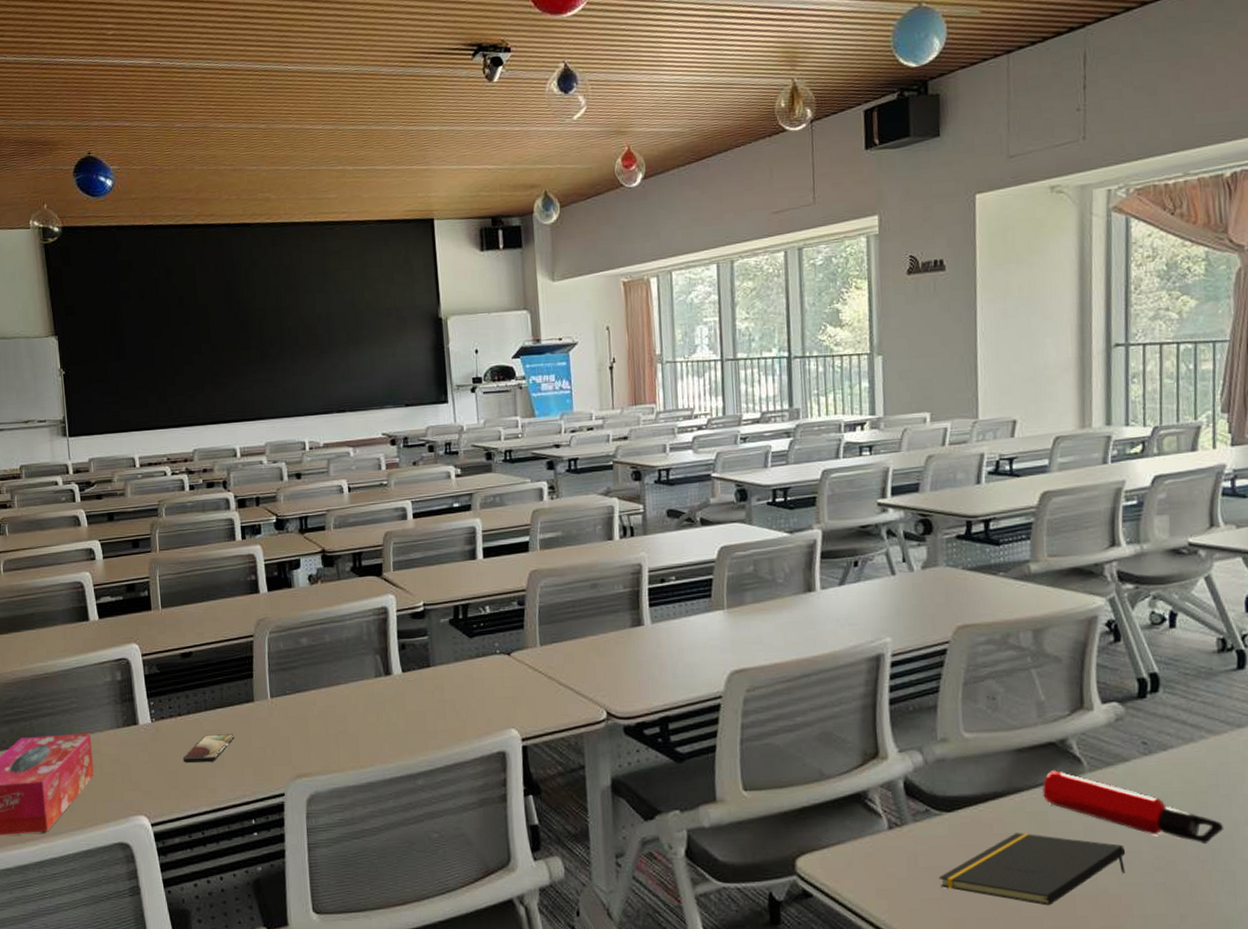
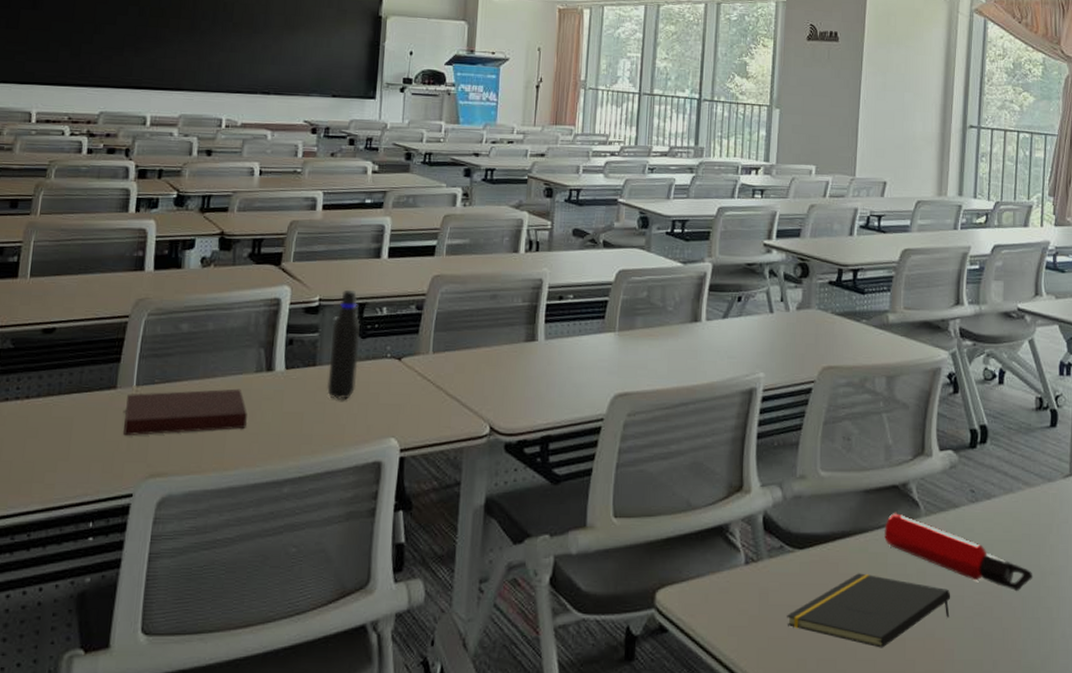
smartphone: present [182,734,235,763] -> none [21,422,87,453]
notebook: none [264,693,376,742] -> present [123,388,248,435]
water bottle: none [441,592,471,697] -> present [327,289,360,400]

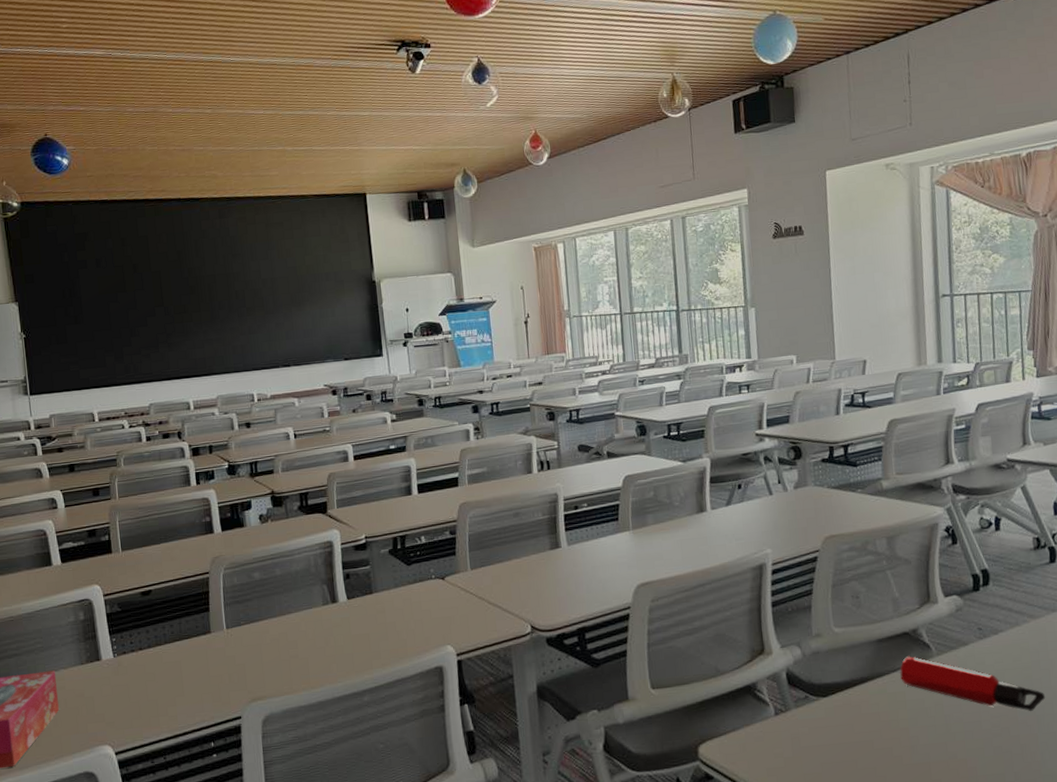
notebook: present [123,388,248,435] -> none [221,620,324,670]
water bottle: present [327,289,360,400] -> none [381,525,410,619]
notepad: present [787,573,951,648] -> none [818,711,970,773]

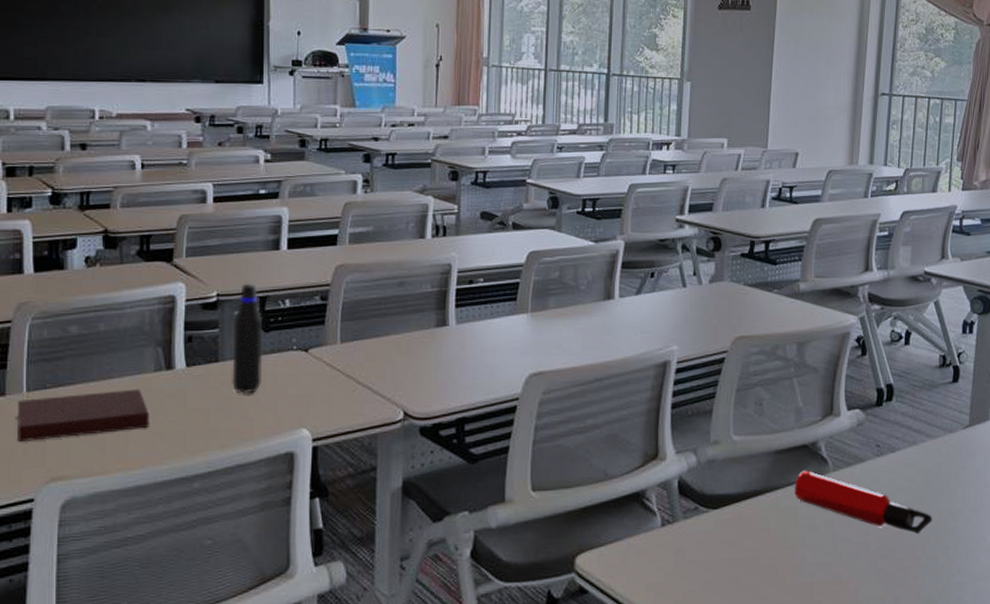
notebook: none [221,620,324,670] -> present [18,389,151,441]
water bottle: none [381,525,410,619] -> present [232,283,263,394]

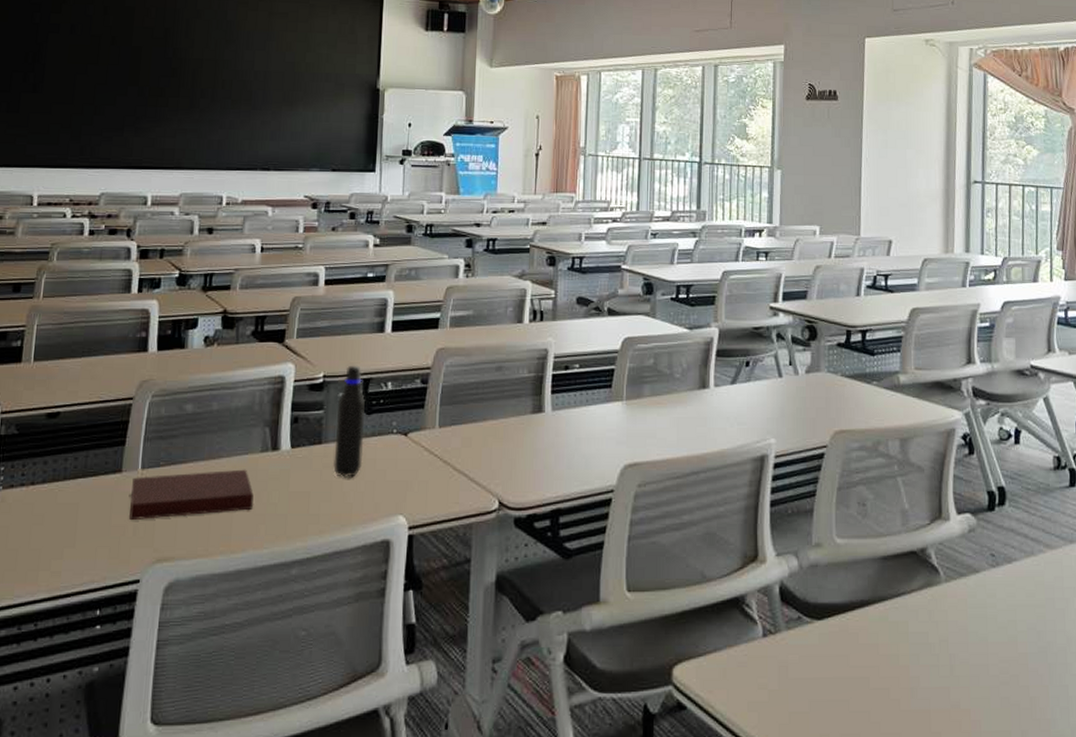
water bottle: present [794,470,933,535] -> none [904,580,1059,659]

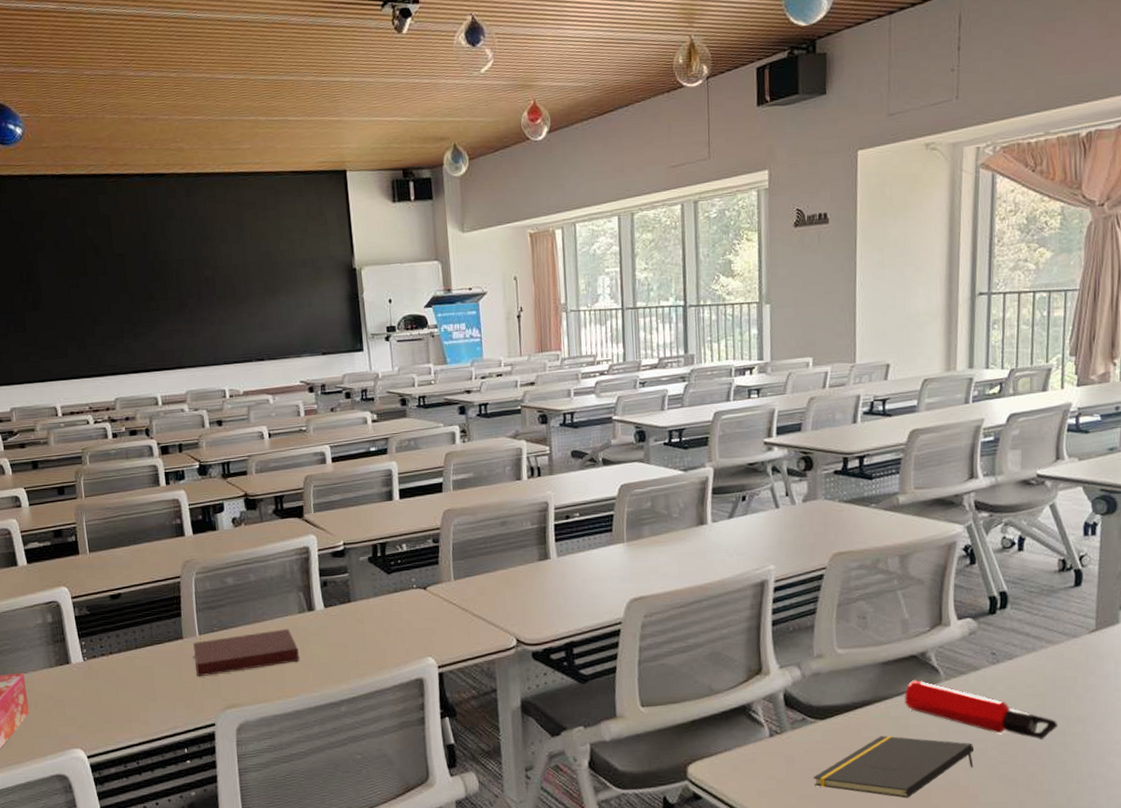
water bottle: present [333,365,365,477] -> none [360,531,390,629]
notepad: none [808,643,975,721] -> present [813,735,974,798]
water bottle: none [904,580,1059,659] -> present [904,680,1058,740]

